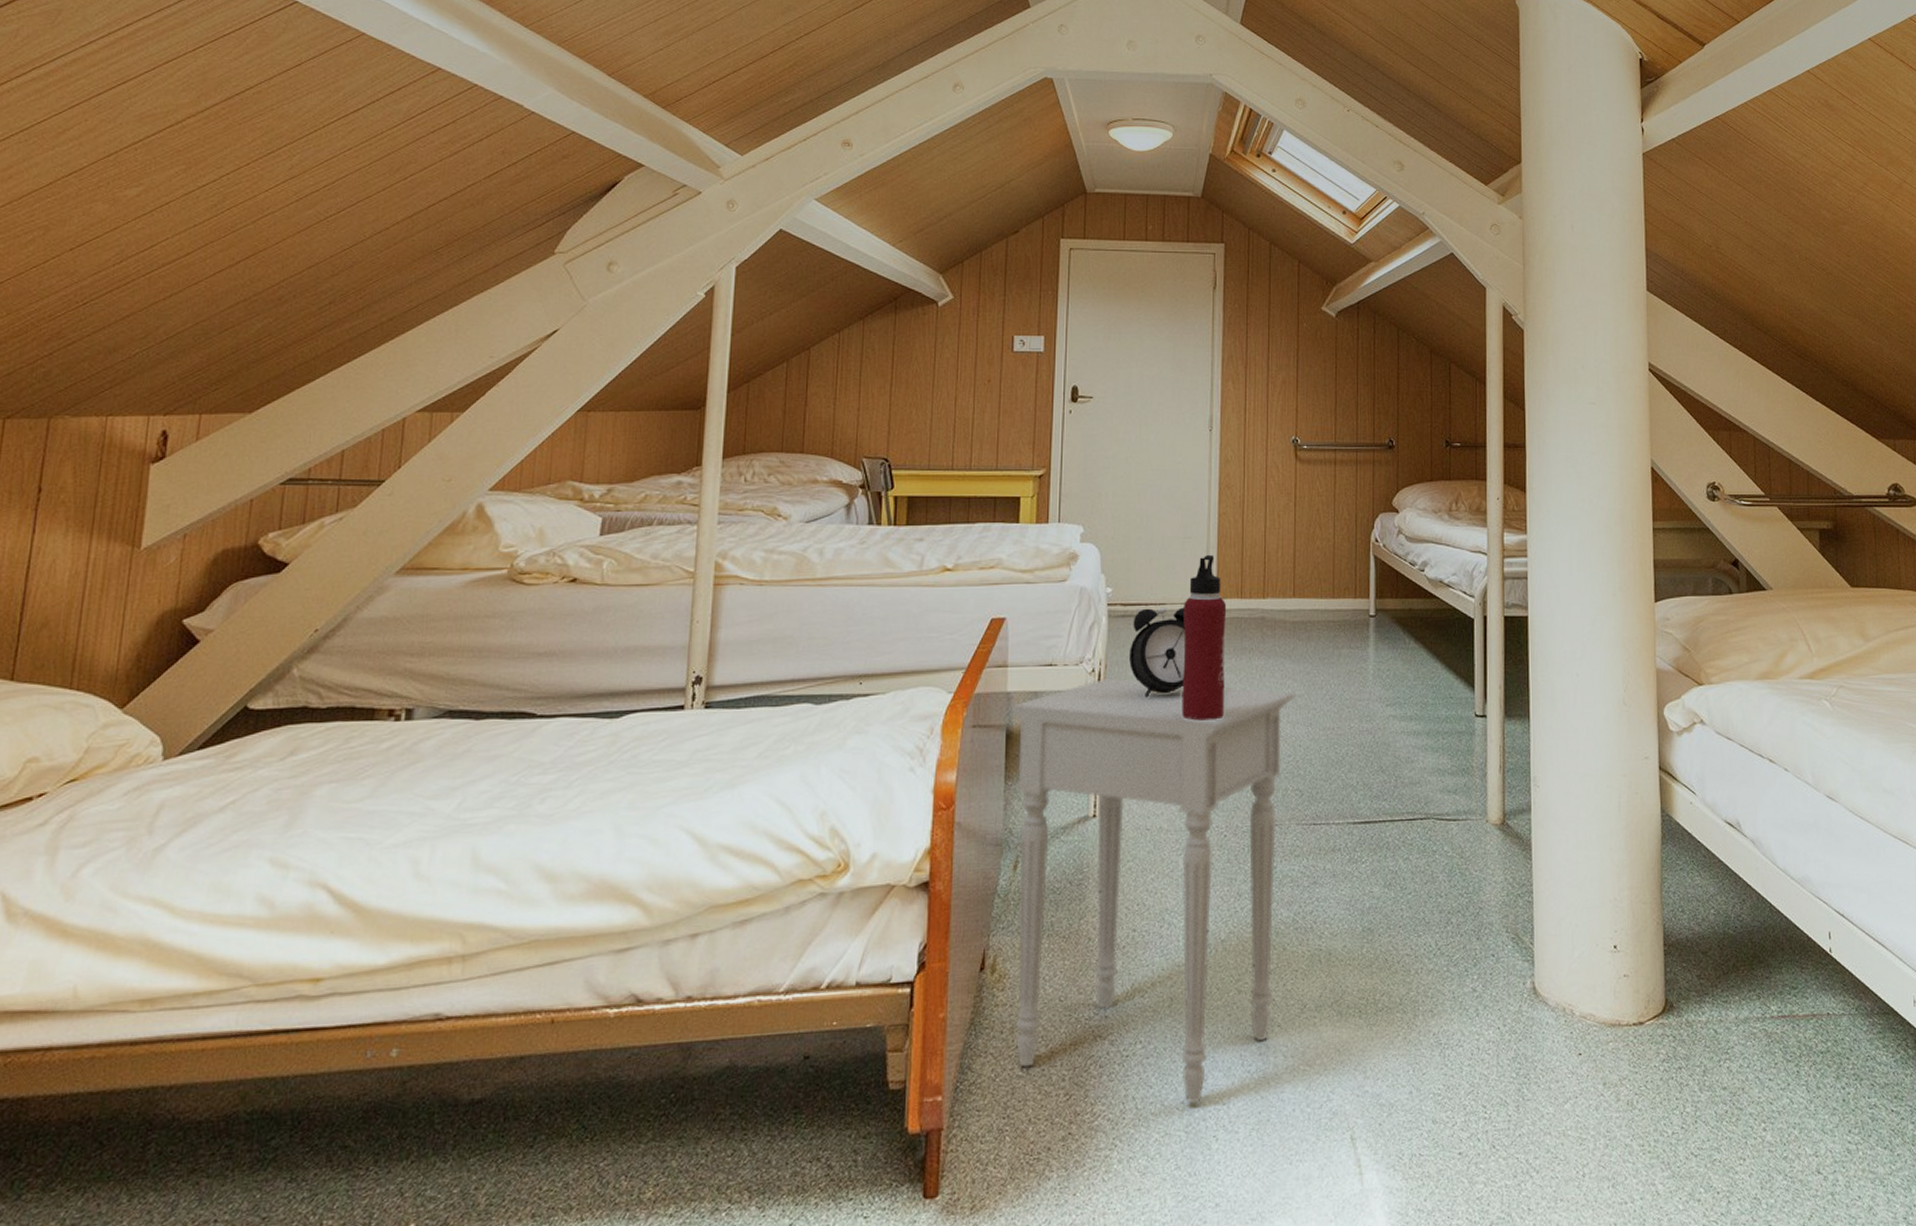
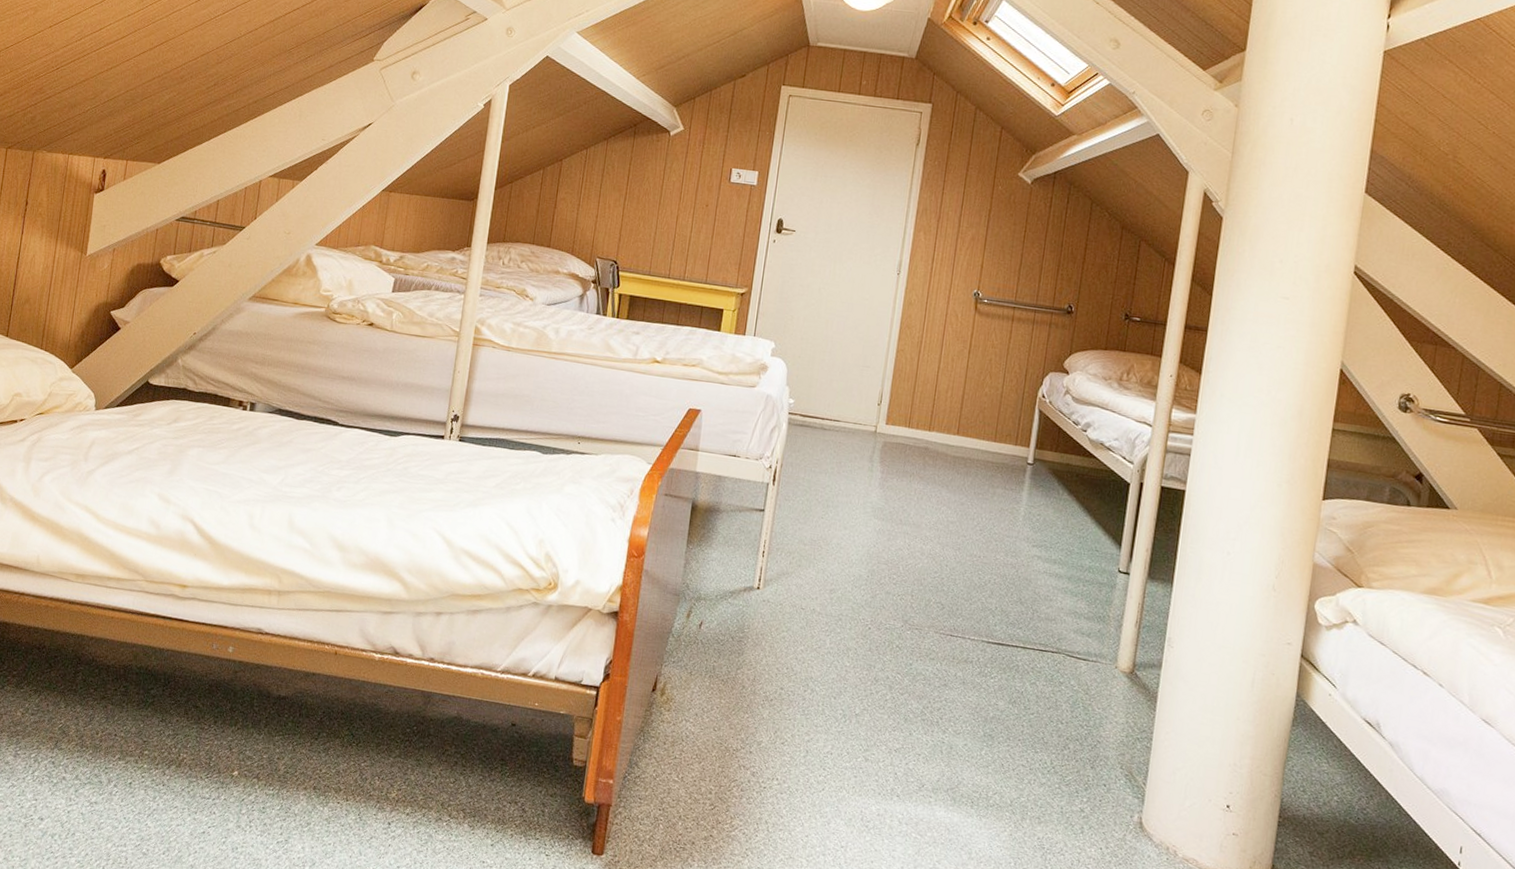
nightstand: present [1010,677,1295,1104] -> none [675,475,948,840]
alarm clock: present [1129,607,1186,698] -> none [802,421,857,499]
water bottle: present [1182,554,1227,721] -> none [843,384,895,529]

